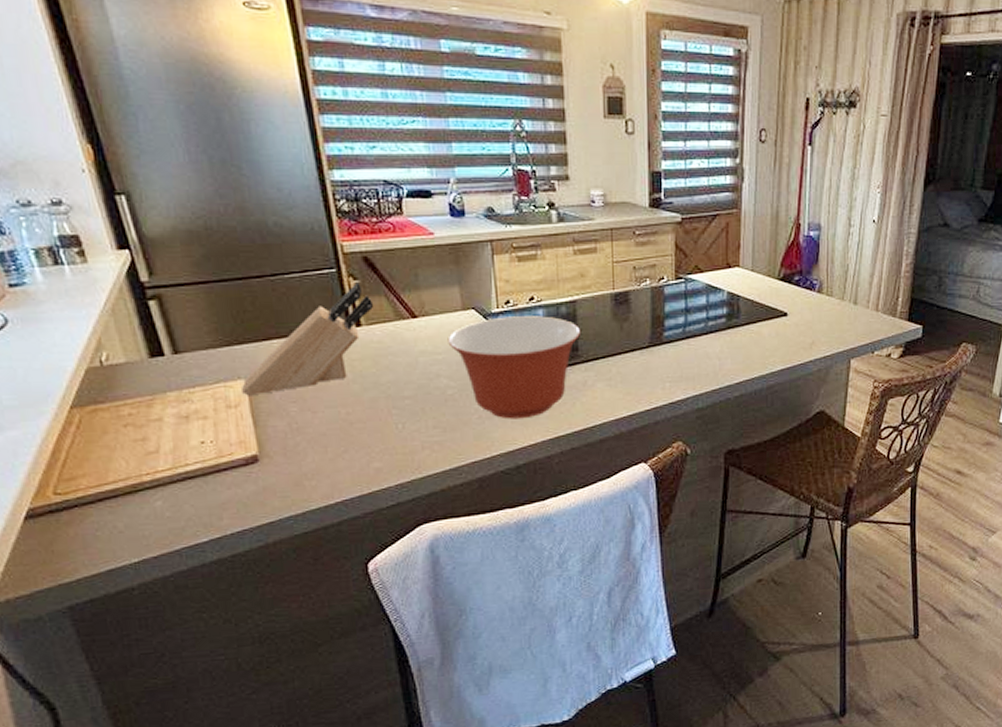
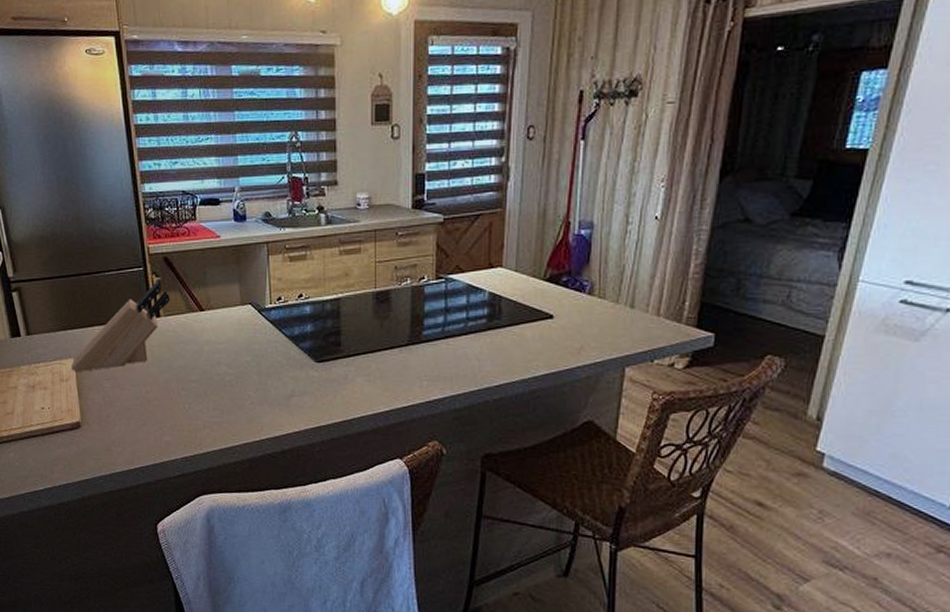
mixing bowl: present [447,316,580,419] -> none [228,312,343,407]

